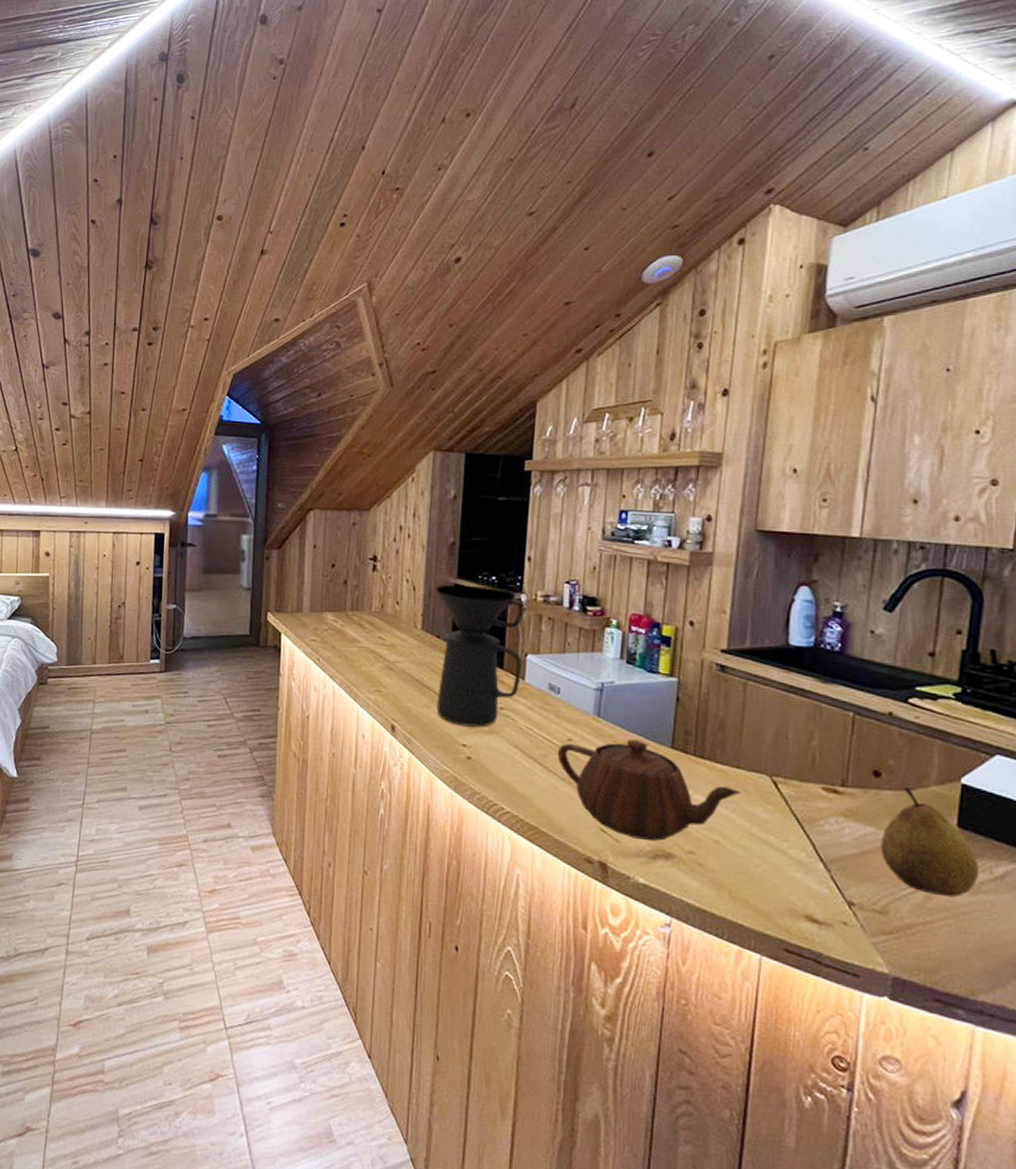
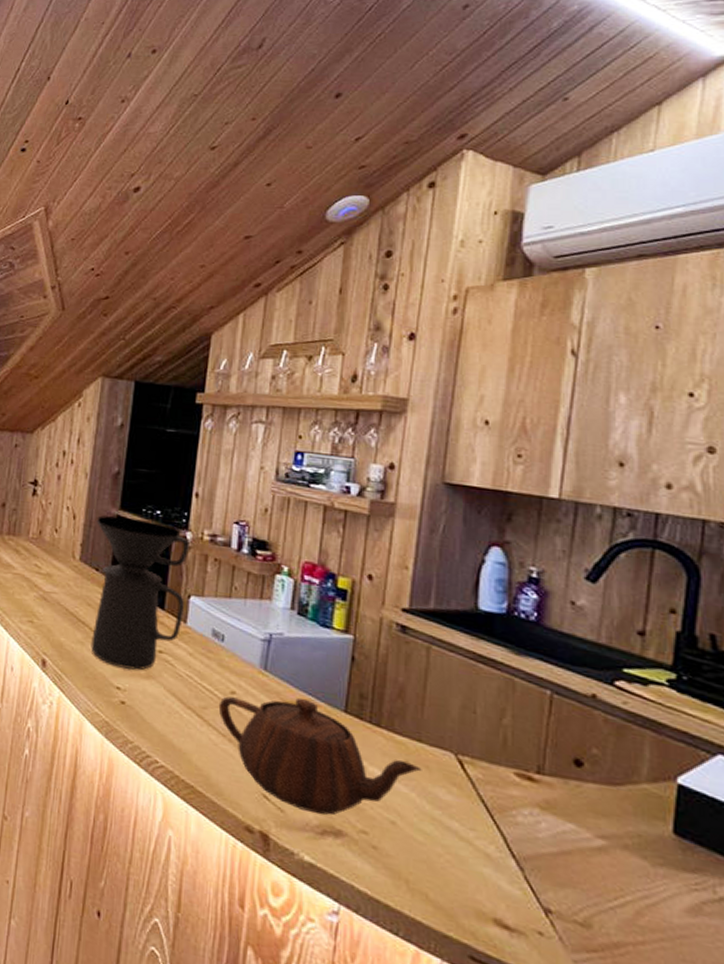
fruit: present [880,786,980,898] -> none [583,781,701,917]

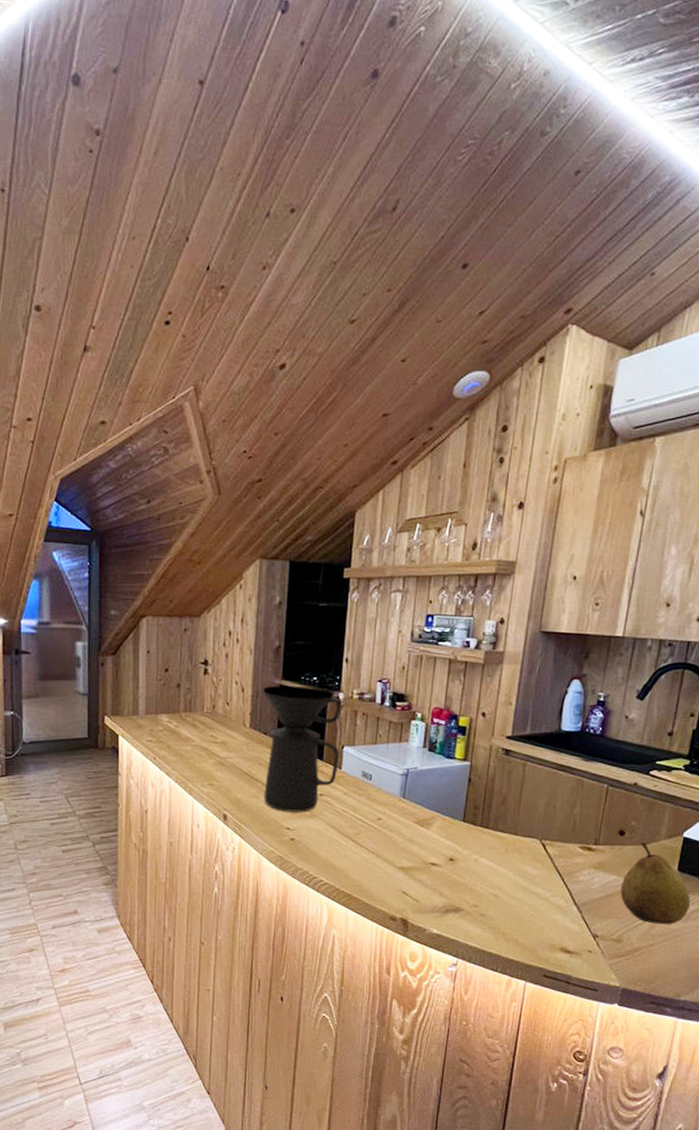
teapot: present [218,696,422,815] -> none [368,815,517,899]
fruit: none [583,781,701,917] -> present [620,842,691,925]

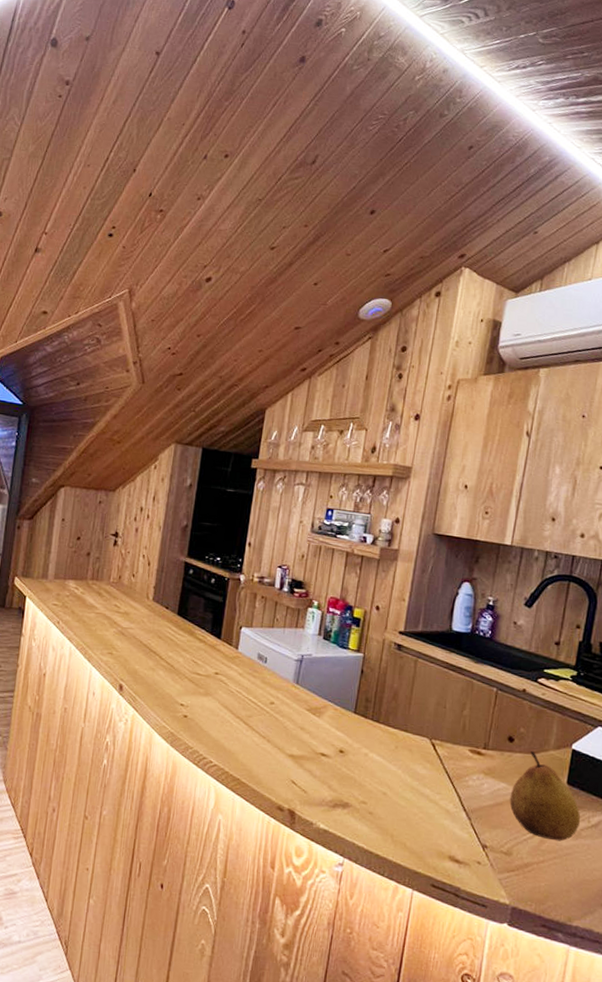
coffee maker: present [262,685,342,812] -> none [160,562,243,690]

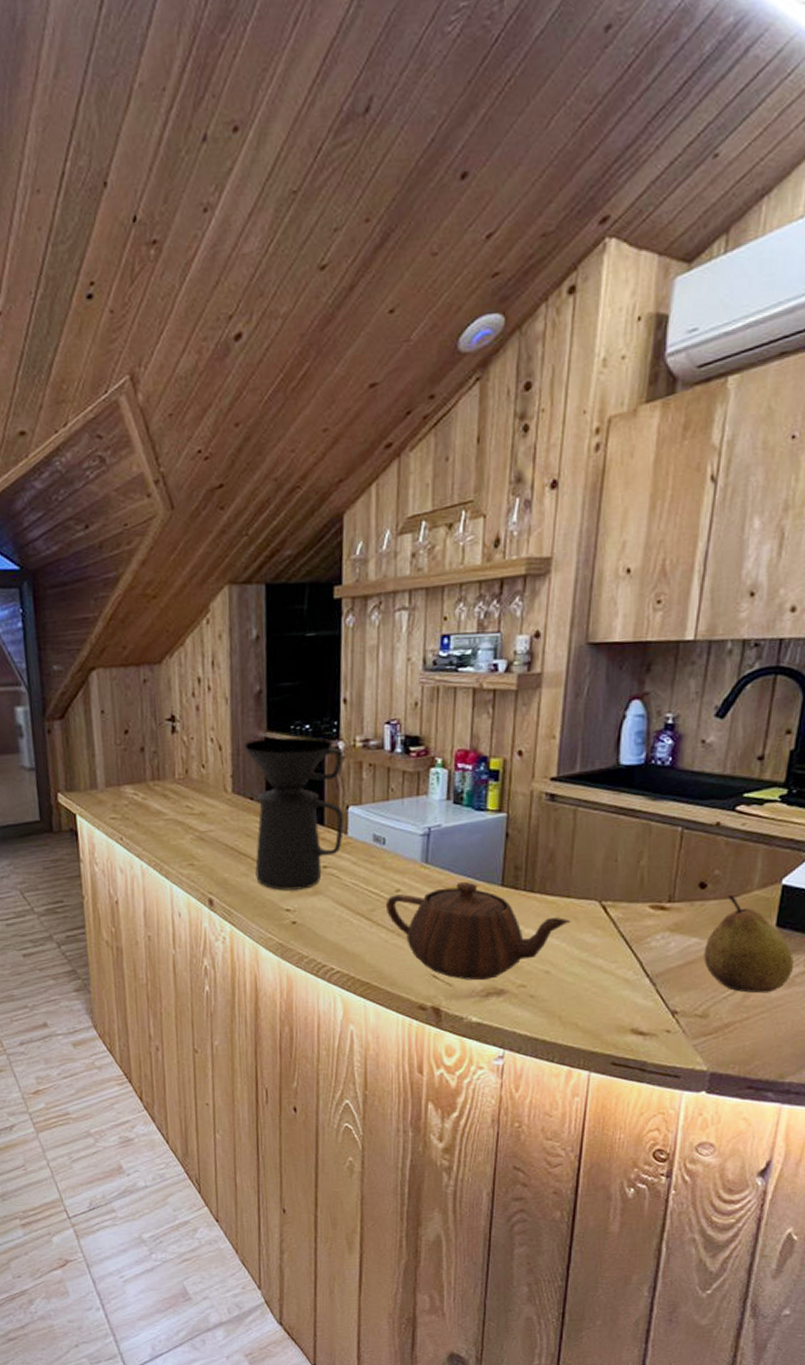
coffee maker: none [160,562,243,690] -> present [244,737,344,890]
teapot: none [260,704,407,792] -> present [385,881,571,981]

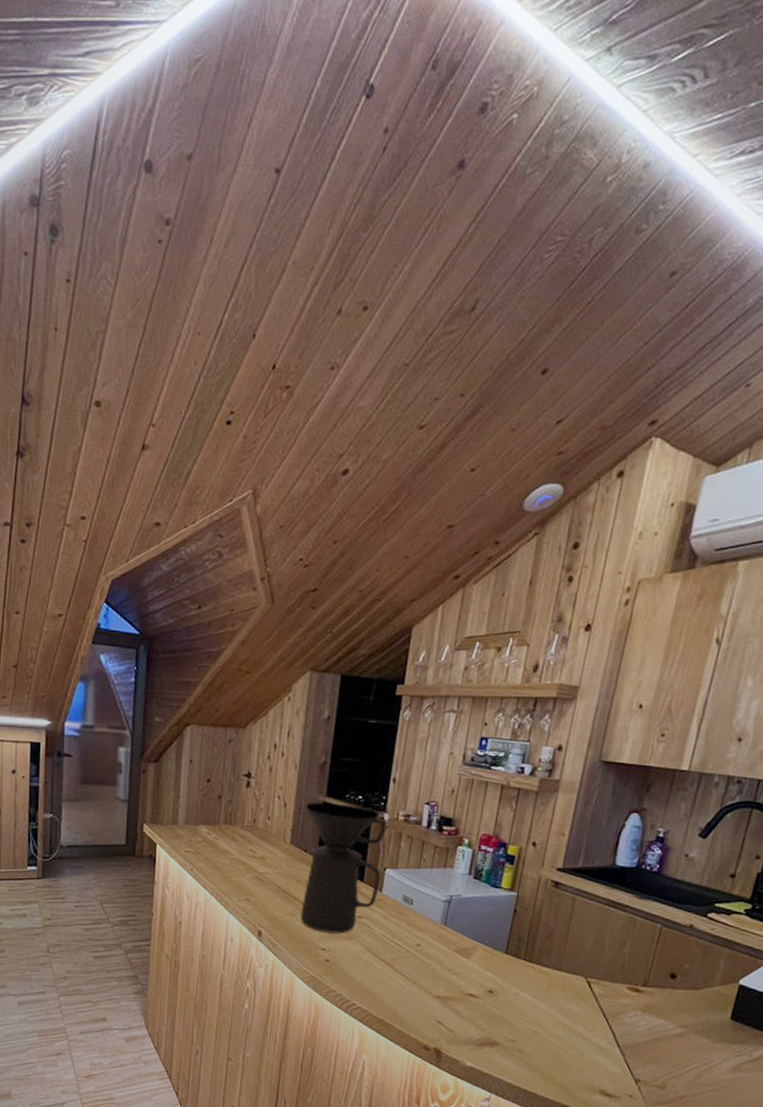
teapot: present [385,881,571,981] -> none [406,945,560,1032]
fruit: present [703,894,795,993] -> none [667,986,743,1075]

